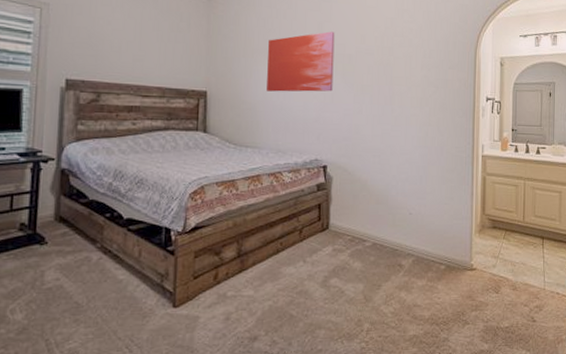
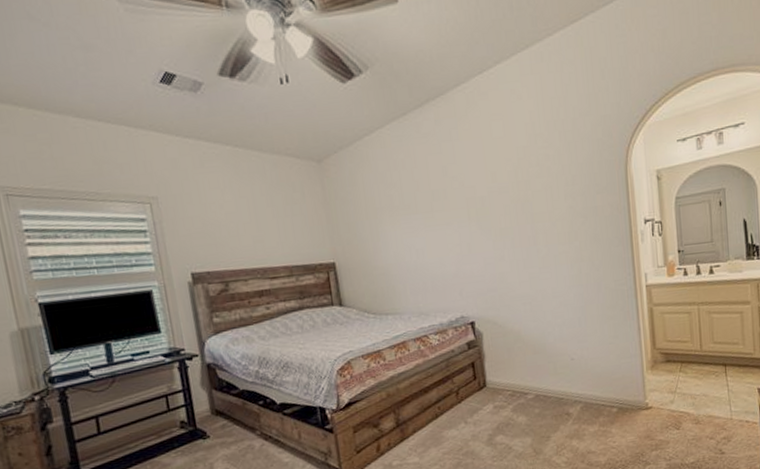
wall art: present [267,31,335,92] -> none [391,174,469,252]

